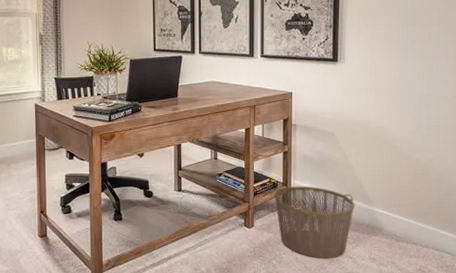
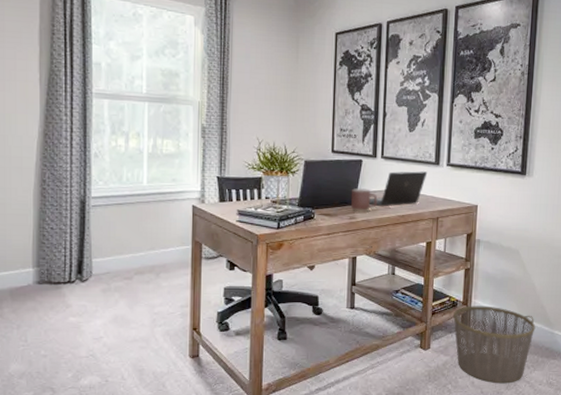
mug: none [173,81,197,103] -> present [350,187,377,212]
laptop: none [190,63,243,98] -> present [369,171,428,207]

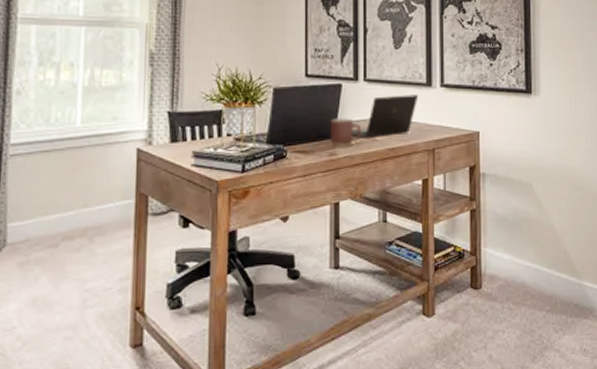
basket: present [452,305,536,384] -> none [459,255,560,355]

